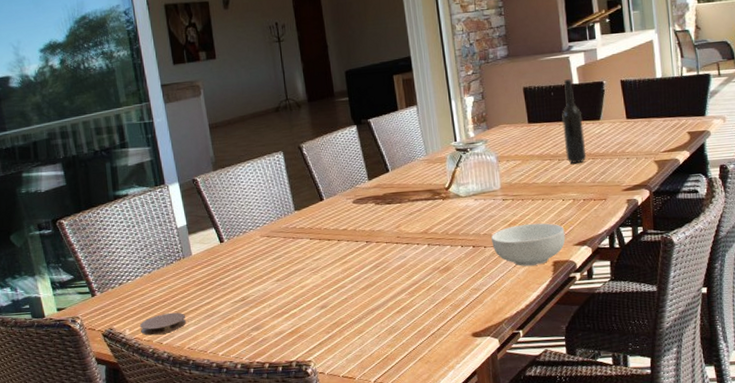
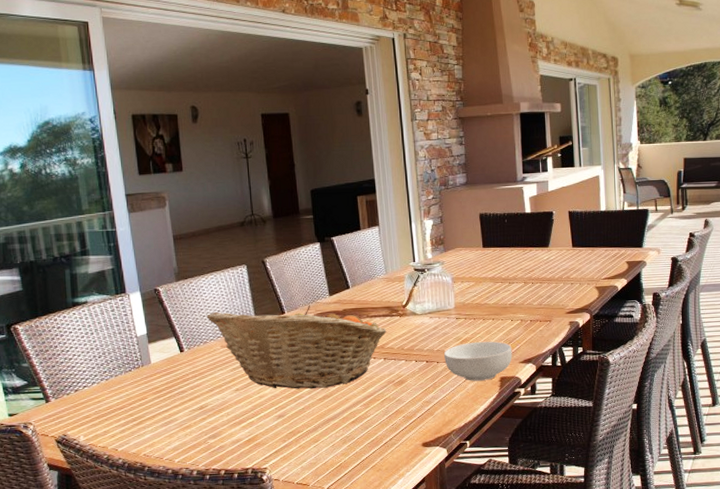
coaster: present [140,312,187,336] -> none [95,419,143,442]
fruit basket: none [244,190,430,279] -> present [206,305,387,389]
bottle: present [561,79,587,164] -> none [513,208,535,287]

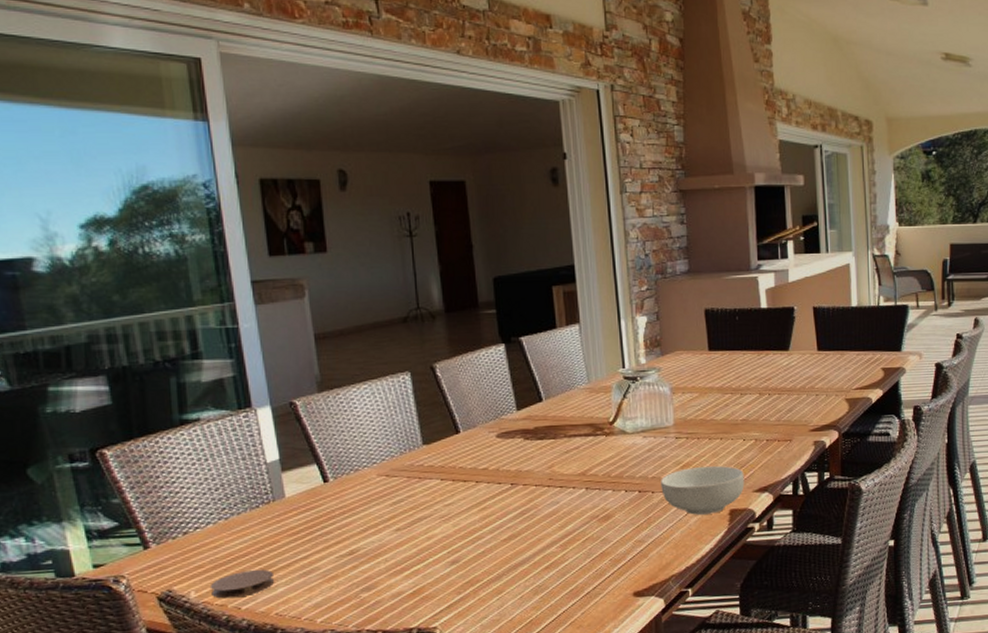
coaster: none [95,419,143,442] -> present [211,569,275,599]
fruit basket: present [206,305,387,389] -> none [358,421,589,528]

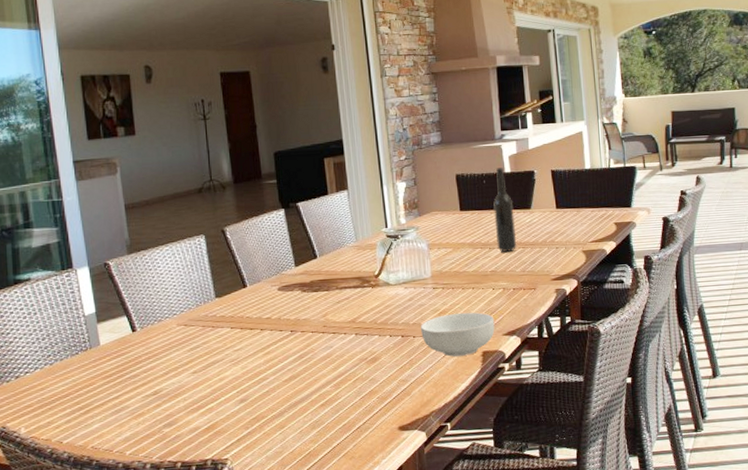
coaster: present [211,569,275,599] -> none [38,408,91,434]
bottle: none [746,302,772,400] -> present [493,167,517,253]

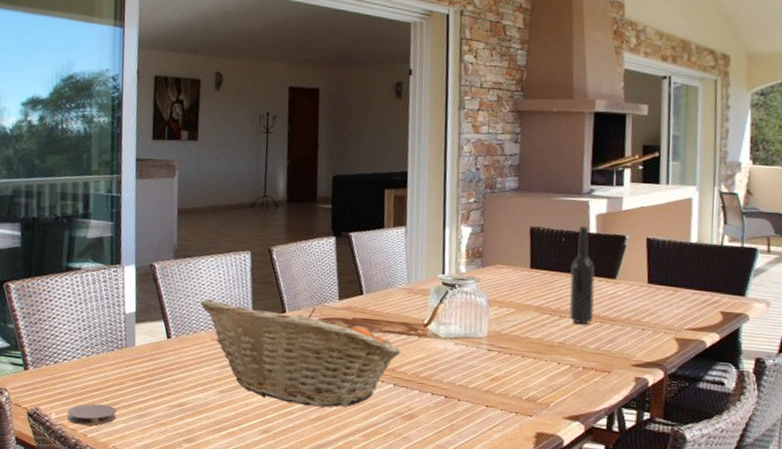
coaster: none [38,408,91,434] -> present [67,403,117,426]
fruit basket: none [161,277,358,370] -> present [200,299,401,408]
cereal bowl: present [421,312,495,357] -> none [467,382,556,434]

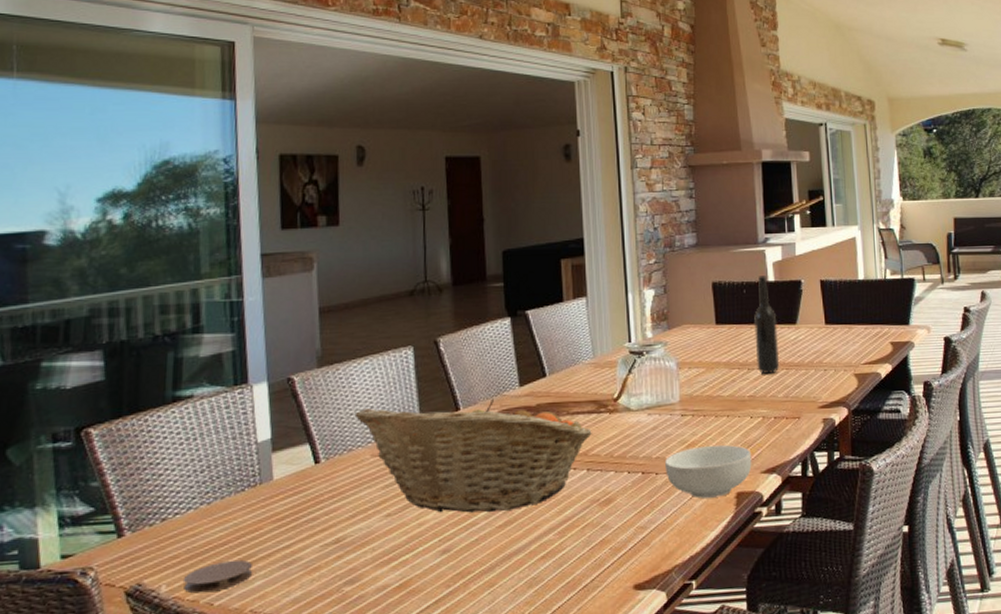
cereal bowl: none [467,382,556,434] -> present [665,444,752,499]

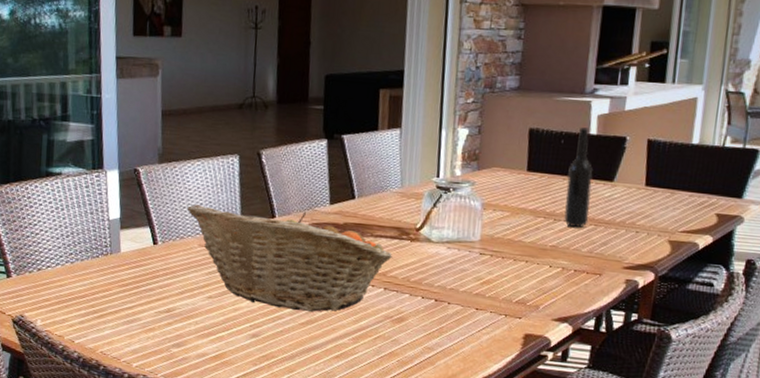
coaster: present [184,559,253,594] -> none [53,310,104,332]
cereal bowl: present [665,444,752,499] -> none [457,285,546,335]

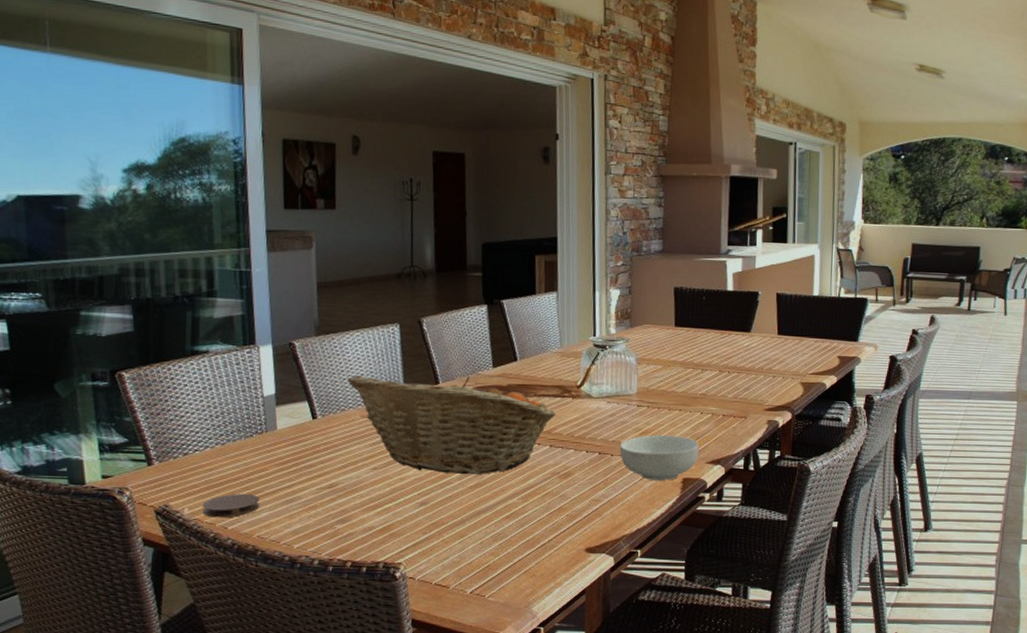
coaster: none [53,310,104,332] -> present [203,493,260,518]
cereal bowl: none [457,285,546,335] -> present [620,434,699,481]
bottle: present [564,127,593,228] -> none [710,284,733,376]

